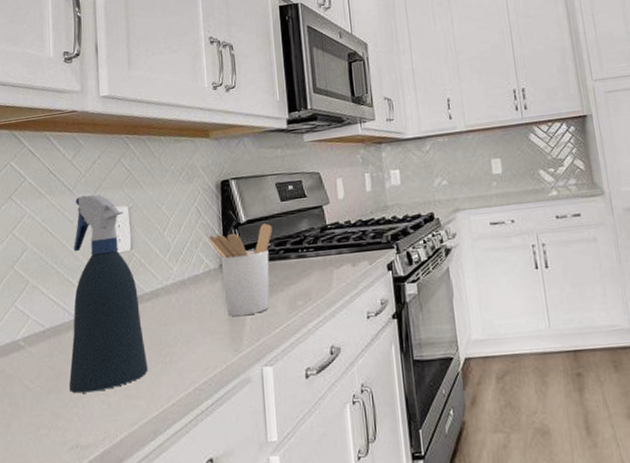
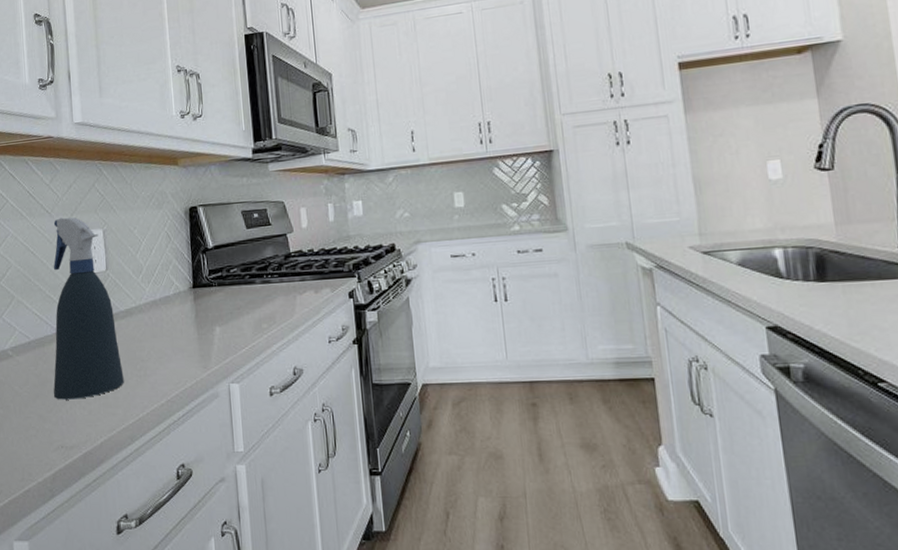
utensil holder: present [209,223,272,317] -> none [178,249,239,337]

